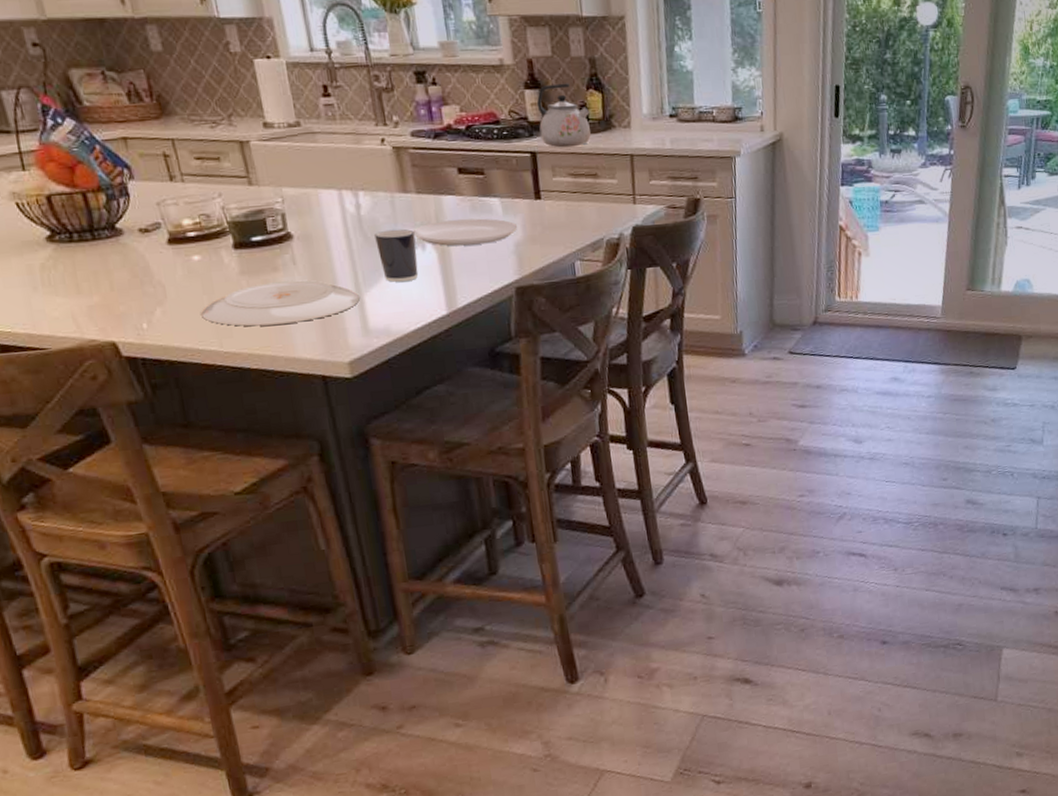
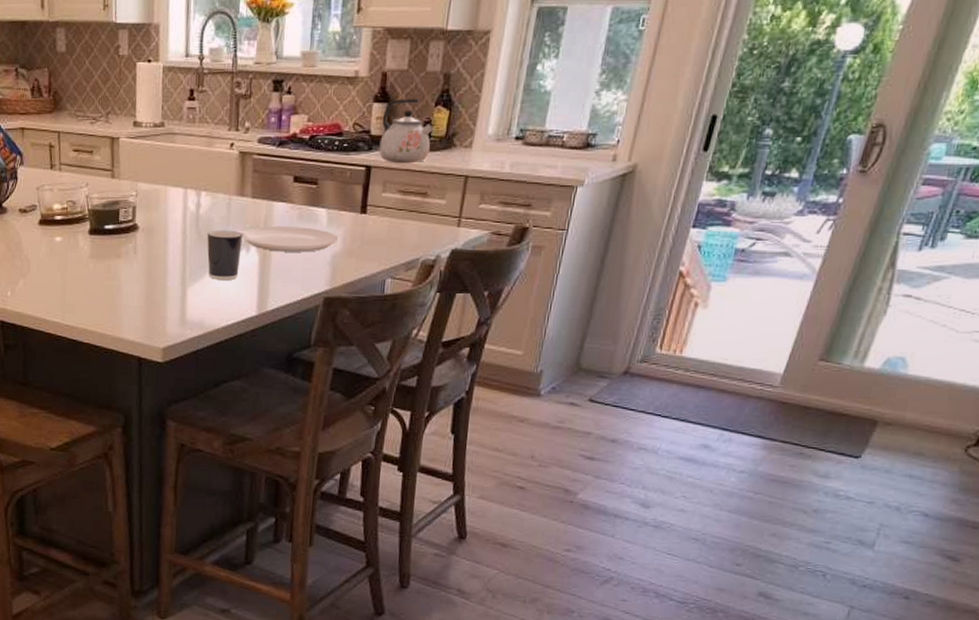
plate: present [201,280,360,327] -> none [53,268,183,307]

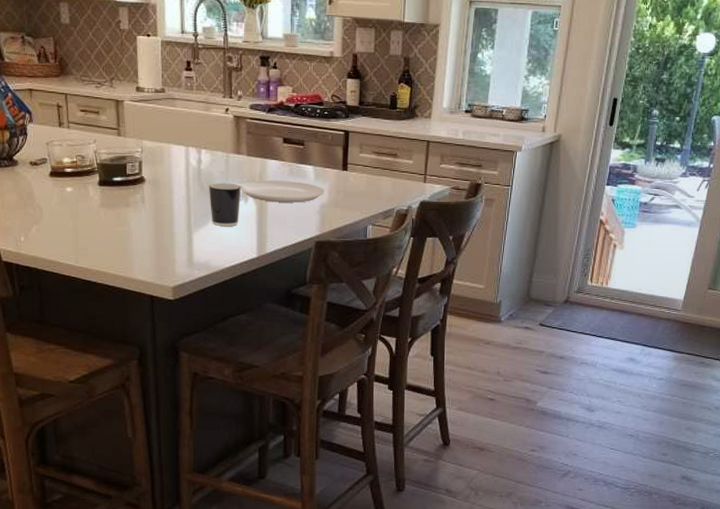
kettle: present [379,98,434,164] -> none [355,76,399,130]

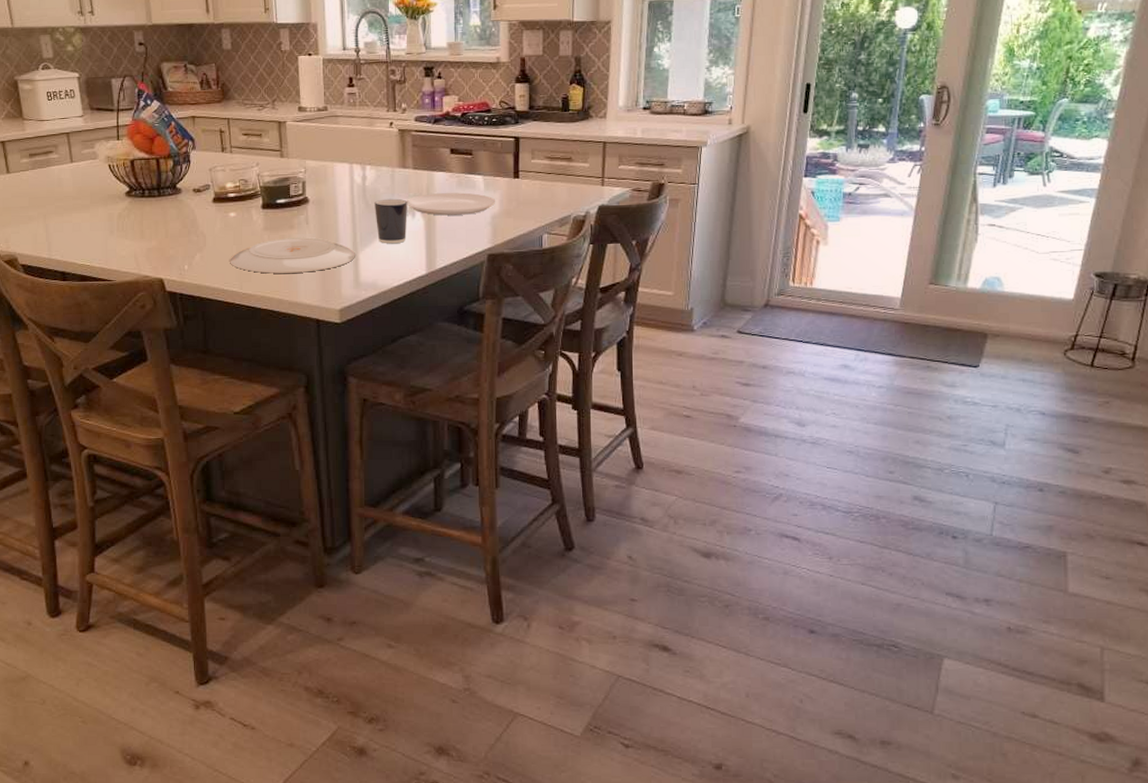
plate: none [66,215,189,250] -> present [230,237,355,274]

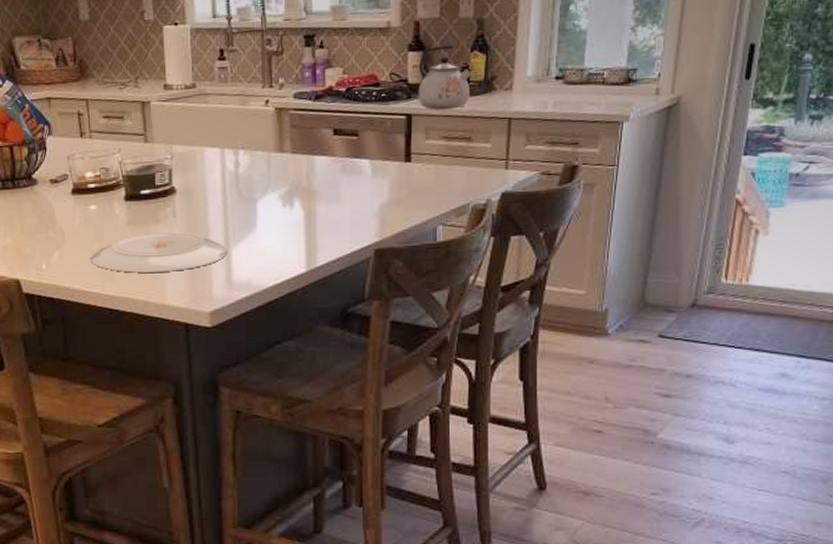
mug: present [375,198,408,244] -> none [248,187,285,239]
plate: present [406,192,496,216] -> none [284,179,385,206]
kettle: none [524,78,571,134] -> present [418,44,472,110]

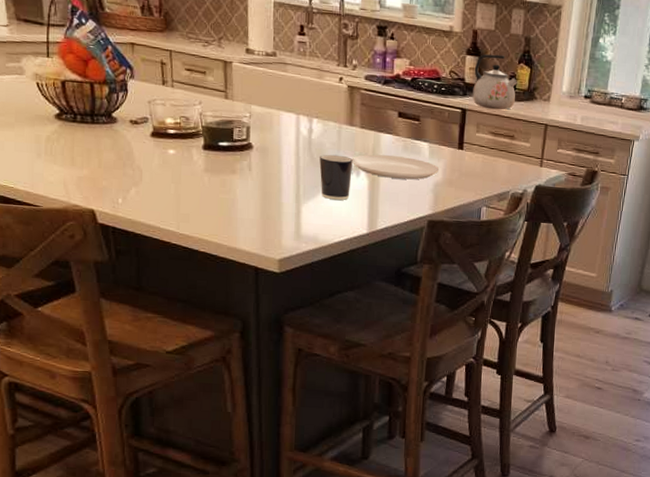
plate: present [91,232,227,273] -> none [167,182,298,220]
mug: none [248,187,285,239] -> present [319,154,353,201]
plate: none [284,179,385,206] -> present [351,154,440,180]

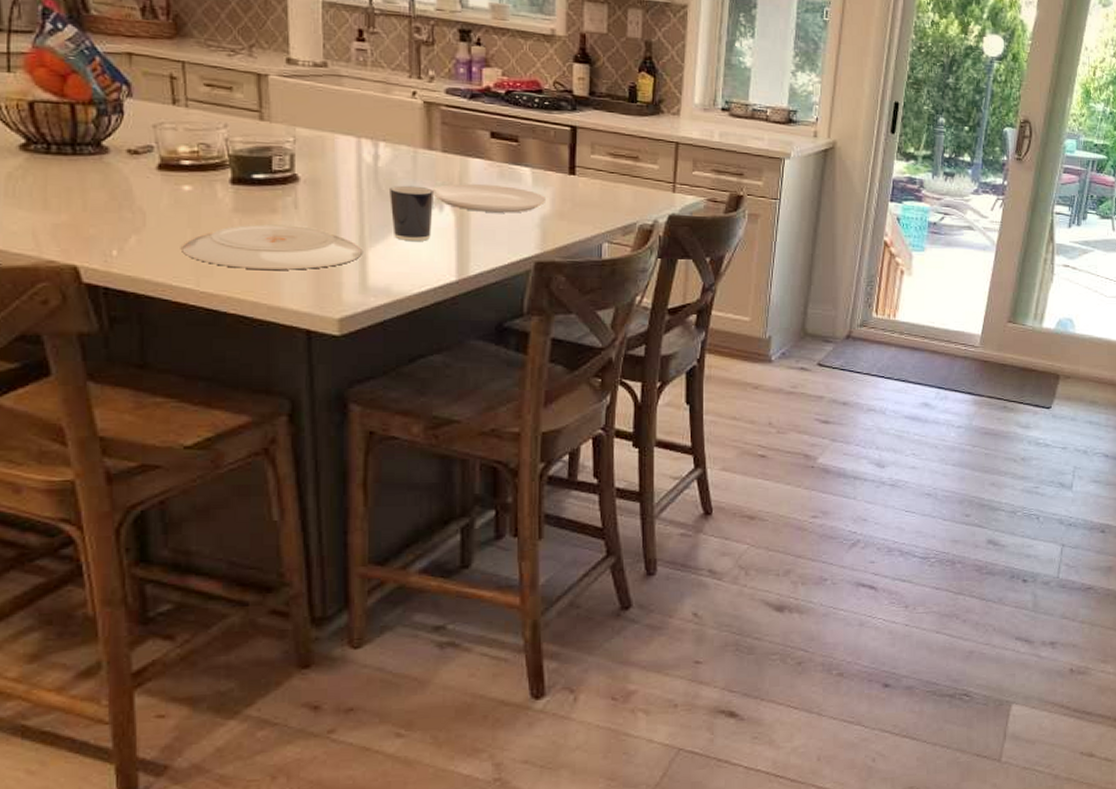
plate: none [167,182,298,220] -> present [182,224,362,270]
kettle: present [472,54,518,110] -> none [584,61,640,127]

